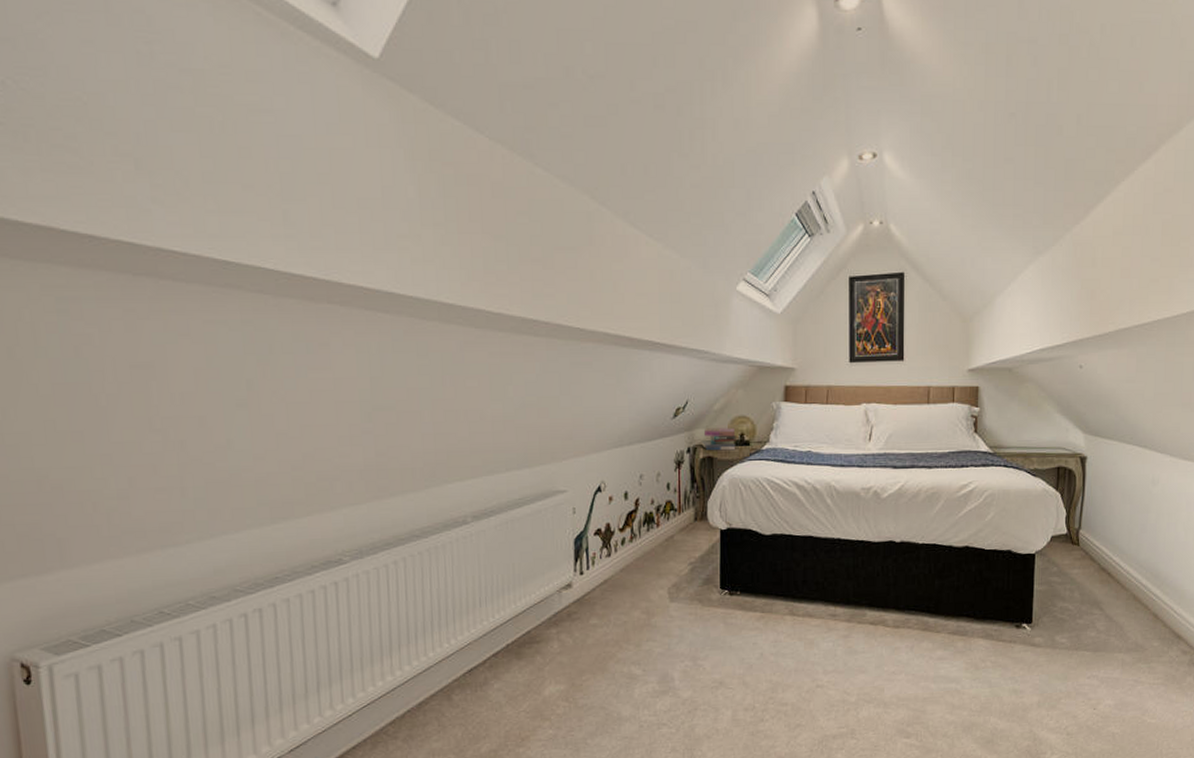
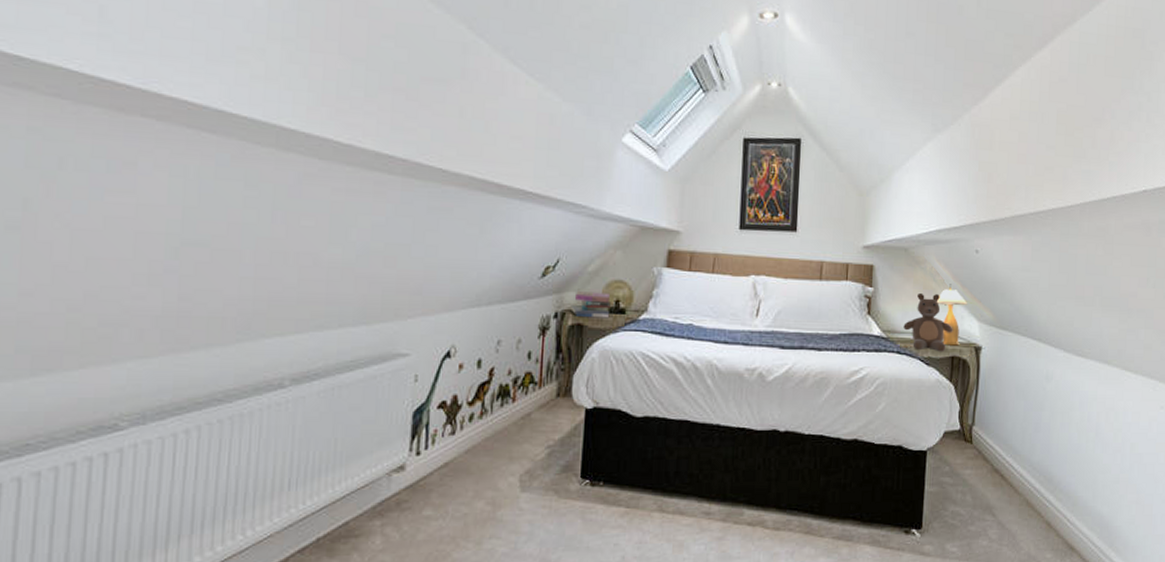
teddy bear: none [1009,409,1058,464] -> present [903,292,953,352]
table lamp: none [1042,400,1074,457] -> present [937,285,969,346]

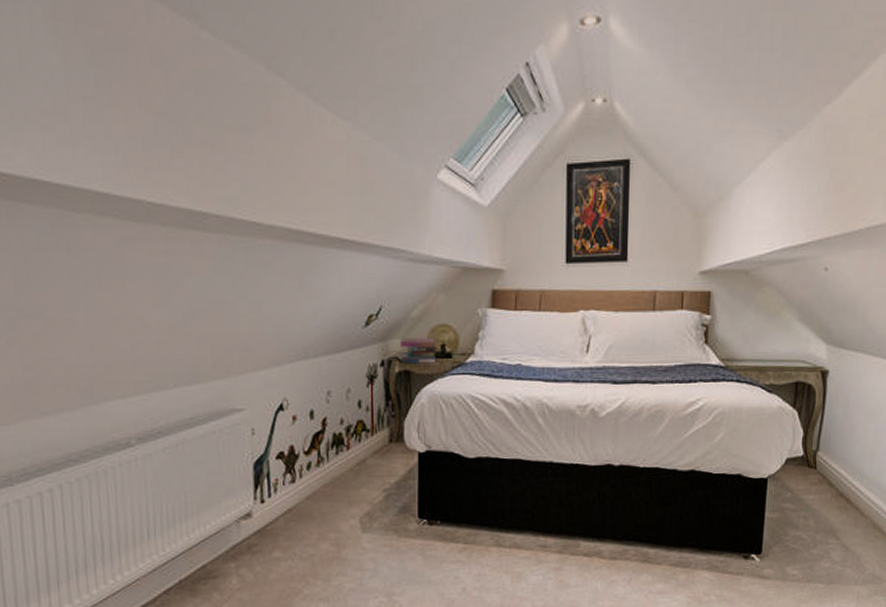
teddy bear: present [903,292,953,352] -> none [743,317,798,379]
table lamp: present [937,285,969,346] -> none [781,307,816,371]

